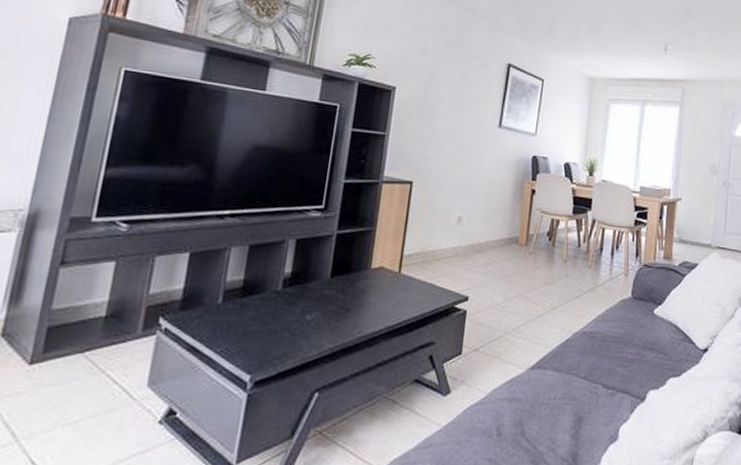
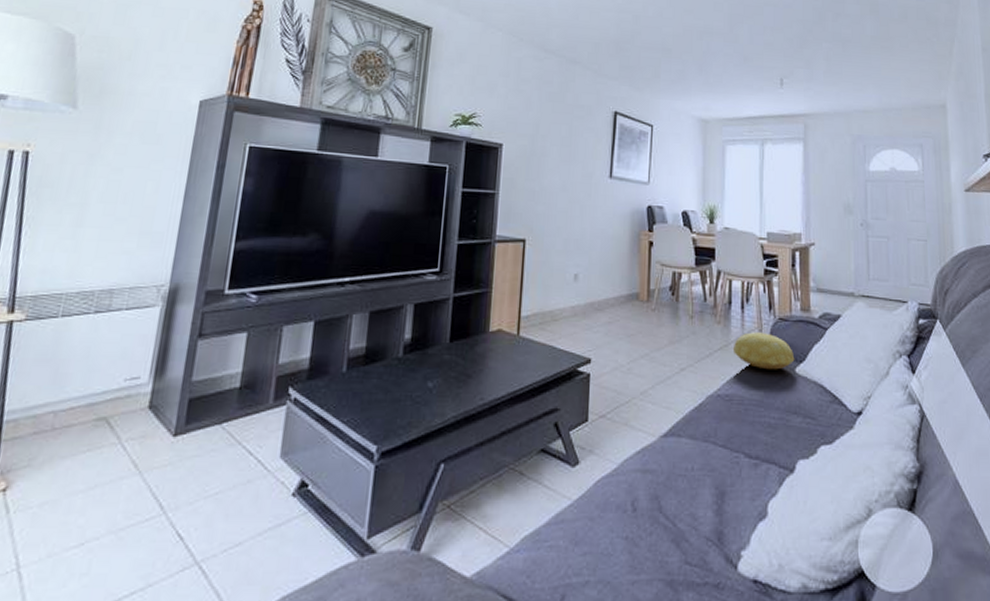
cushion: none [600,276,655,311] -> present [732,332,795,370]

